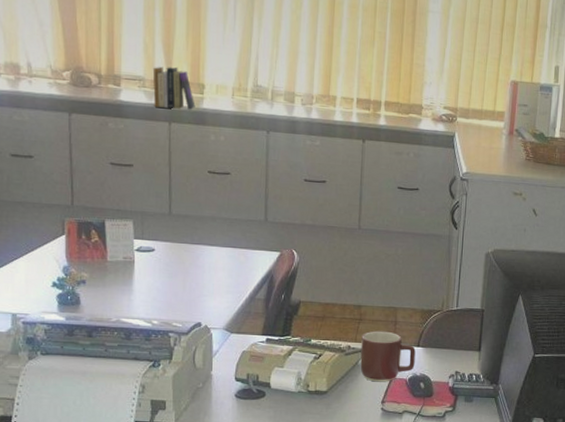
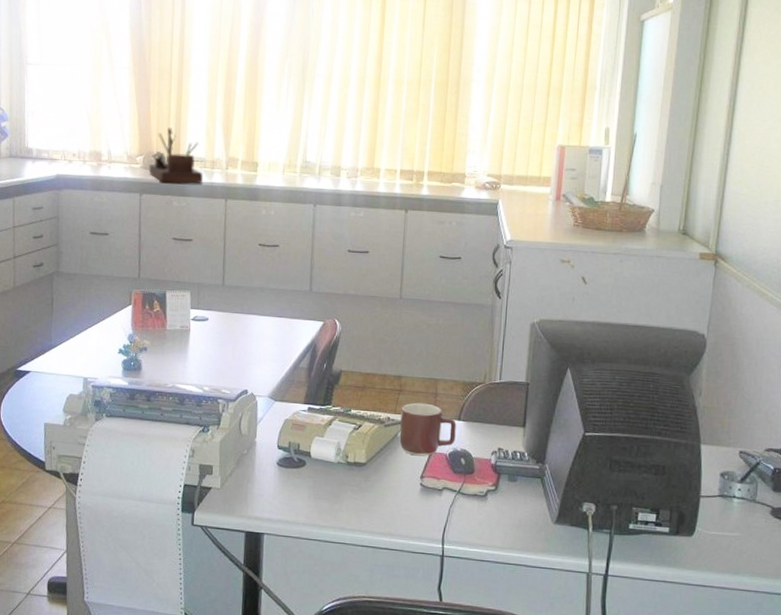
desk organizer: none [78,41,142,105] -> present [148,127,203,184]
books: present [152,66,195,110] -> none [212,148,249,187]

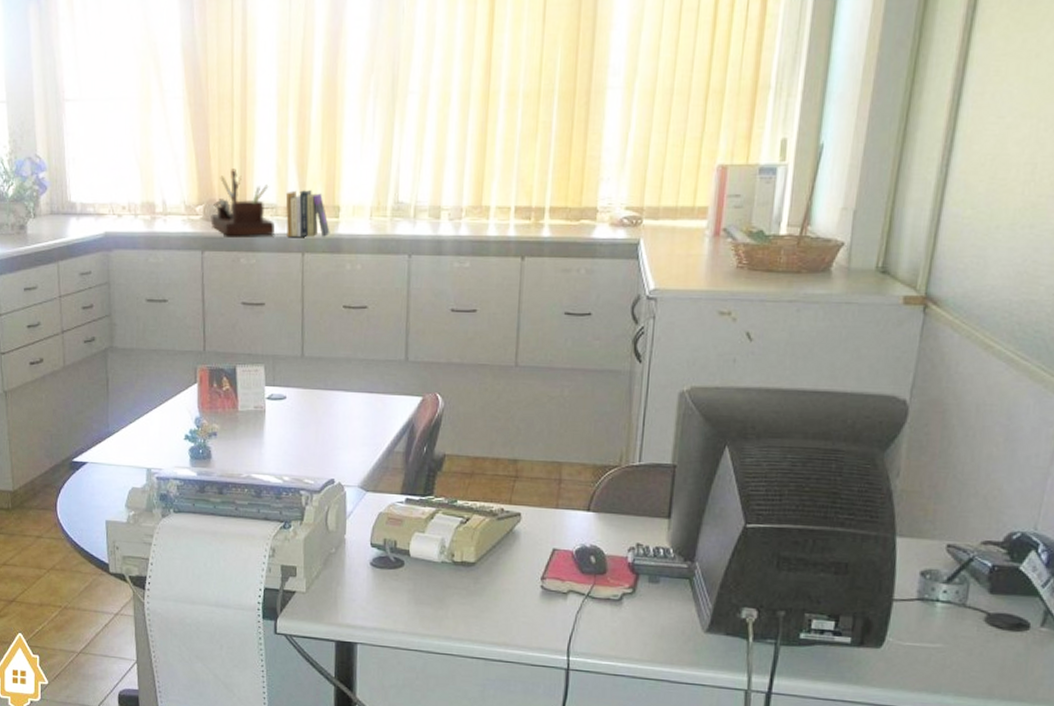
books: none [212,148,249,187] -> present [285,190,330,237]
mug: present [399,402,456,457] -> none [515,490,585,554]

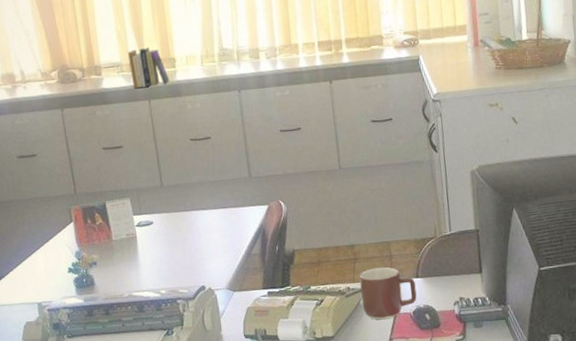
desk organizer: present [210,168,275,237] -> none [65,37,123,94]
mug: none [515,490,585,554] -> present [359,266,417,320]

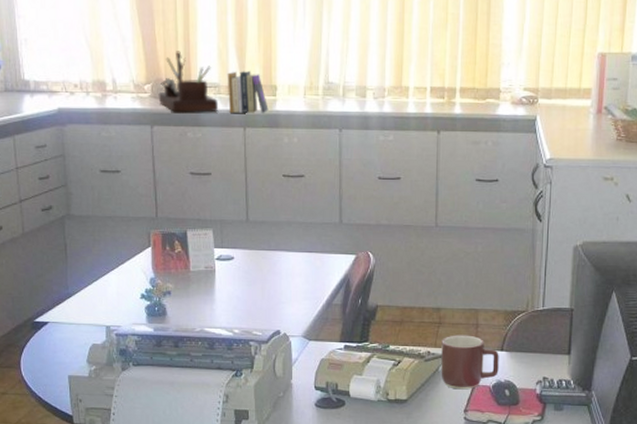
desk organizer: none [65,37,123,94] -> present [158,51,218,113]

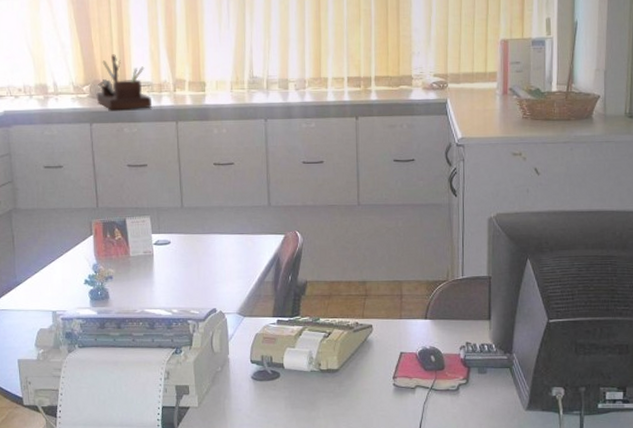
books: present [227,71,269,113] -> none [159,70,199,108]
mug: present [441,335,499,390] -> none [368,305,424,358]

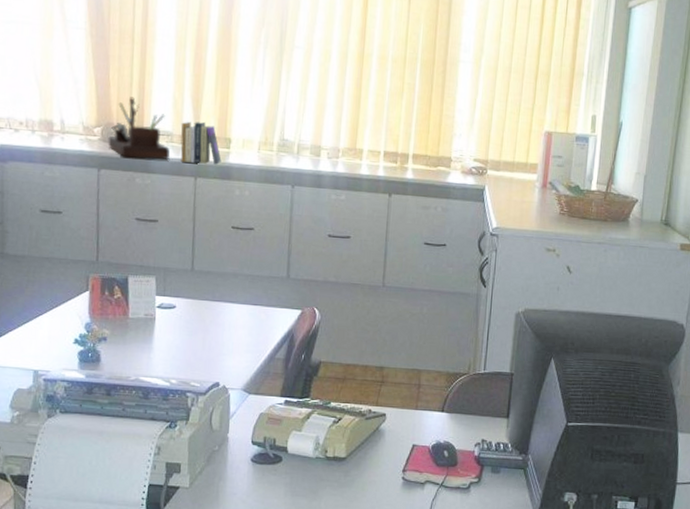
books: none [159,70,199,108] -> present [180,121,222,165]

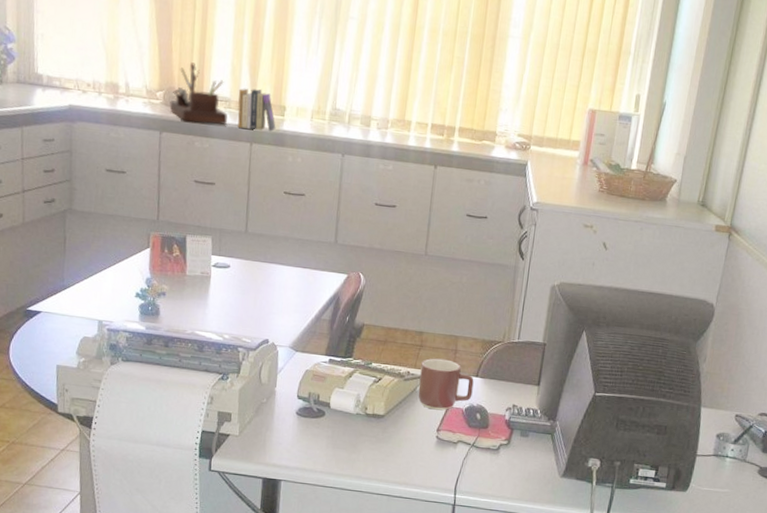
mug: none [381,394,440,450] -> present [418,358,474,411]

